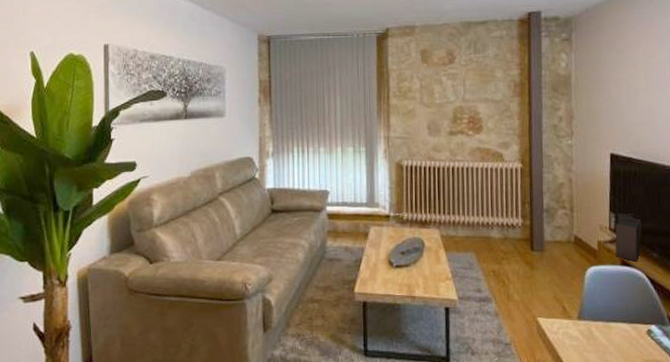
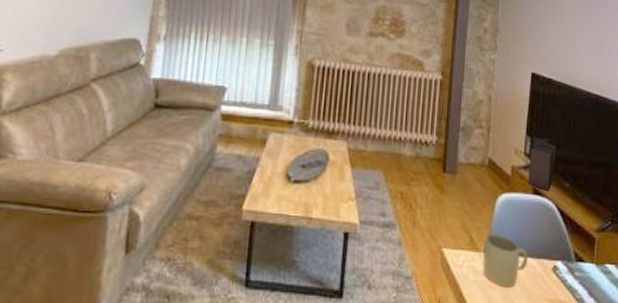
mug: none [577,302,622,351] -> present [483,233,528,288]

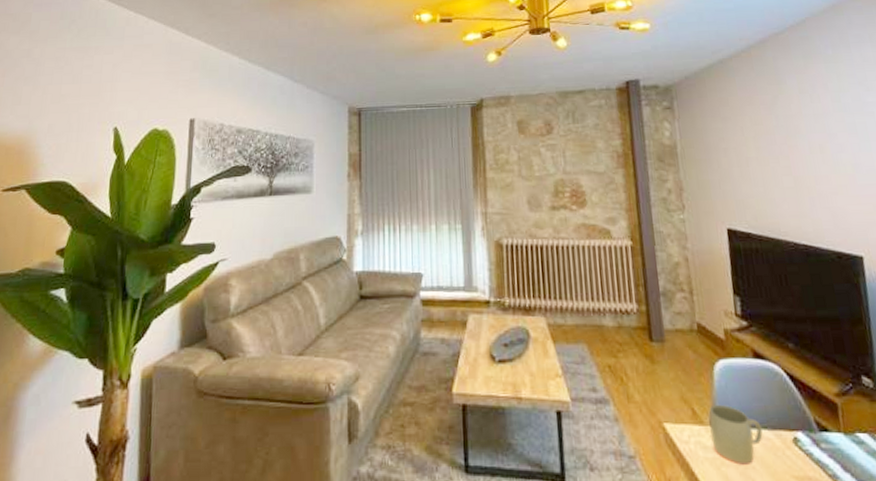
speaker: present [528,137,556,191] -> none [741,296,774,354]

